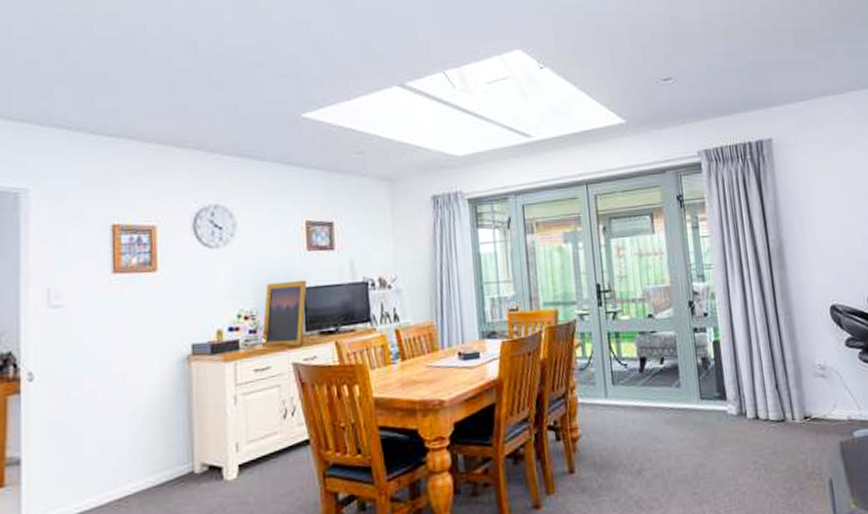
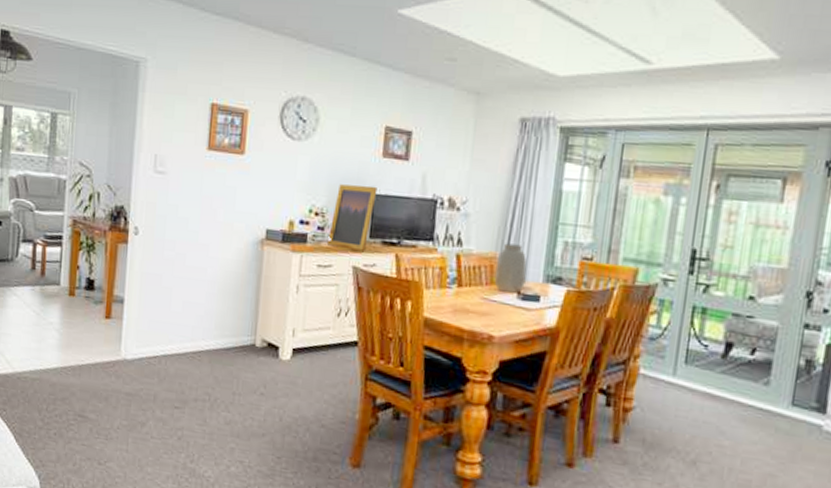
vase: none [433,309,464,356] -> present [494,243,527,293]

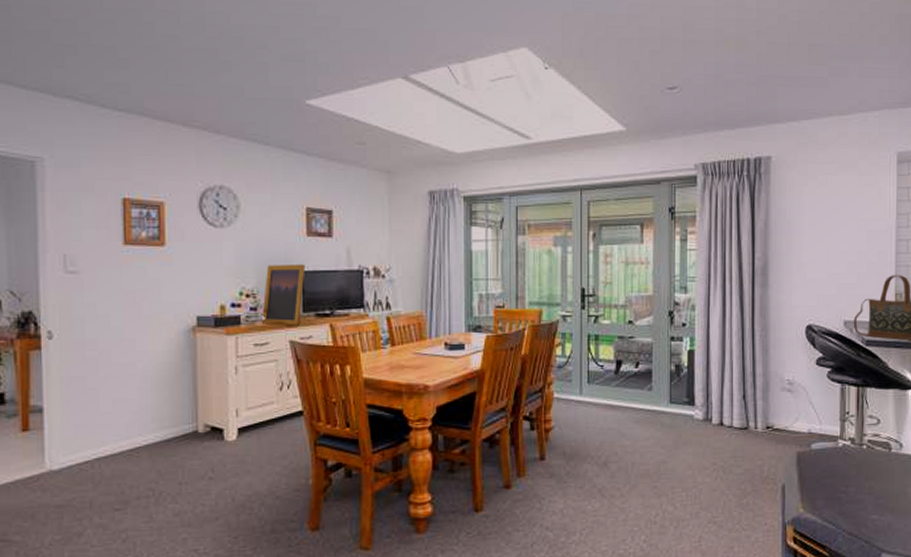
vase: present [494,243,527,293] -> none [423,302,450,345]

